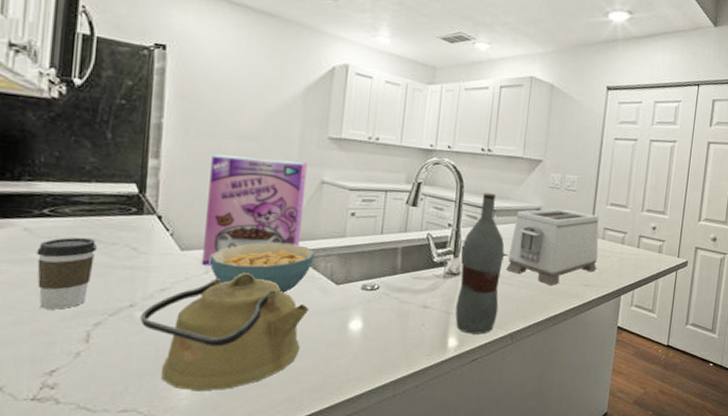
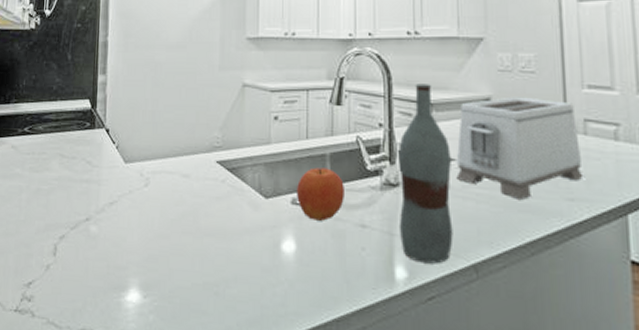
coffee cup: present [36,237,97,310] -> none [19,152,62,222]
kettle: present [140,273,310,392] -> none [94,185,241,315]
cereal box: present [201,154,308,265] -> none [141,65,230,178]
cereal bowl: present [209,243,315,293] -> none [148,153,242,208]
fruit: none [366,259,412,303] -> present [296,167,344,221]

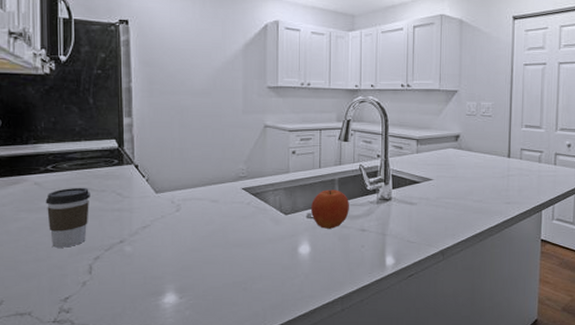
coffee cup: none [19,152,62,222] -> present [45,187,90,248]
bottle: present [398,84,453,264] -> none [389,124,430,253]
toaster: present [456,96,584,200] -> none [433,133,517,205]

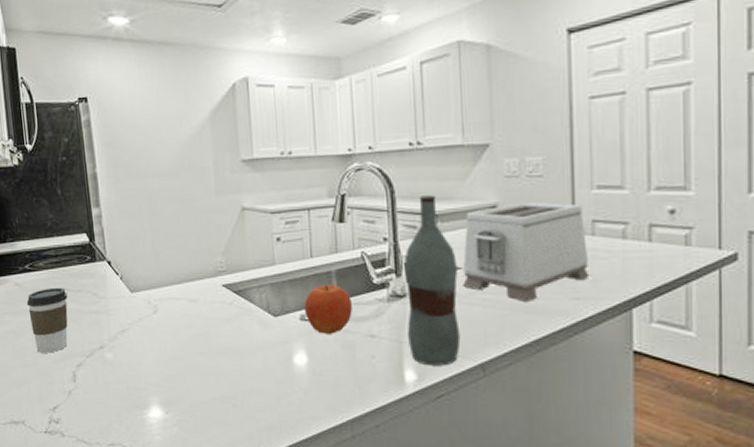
bottle: none [389,124,430,253] -> present [404,195,461,366]
toaster: none [433,133,517,205] -> present [462,201,590,301]

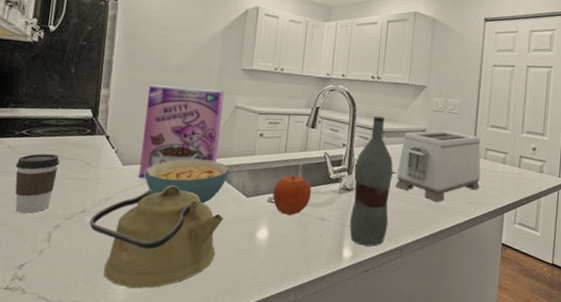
kettle: none [110,310,253,428] -> present [89,185,224,289]
cereal box: none [141,191,232,305] -> present [138,84,225,178]
cereal bowl: none [155,278,248,328] -> present [145,159,229,204]

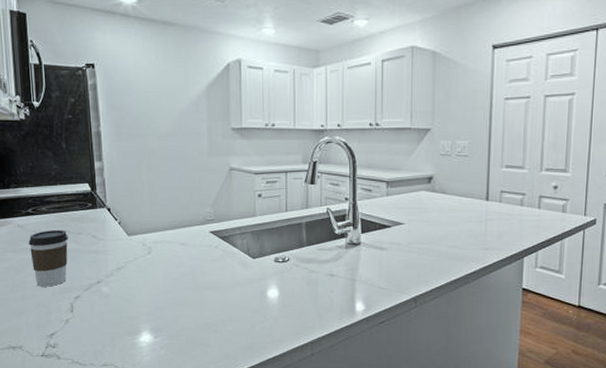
kettle: present [89,185,224,289] -> none [106,252,233,350]
cereal box: present [138,84,225,178] -> none [141,153,218,247]
cereal bowl: present [145,159,229,204] -> none [150,225,232,267]
fruit: present [272,175,311,215] -> none [278,233,317,273]
bottle: present [349,116,393,247] -> none [359,166,401,299]
toaster: present [395,130,481,202] -> none [404,175,496,250]

